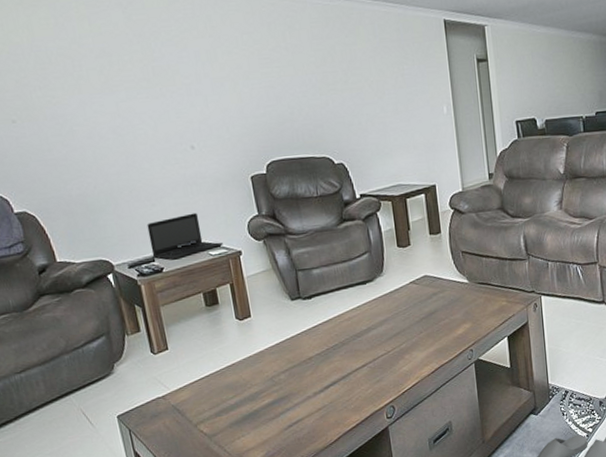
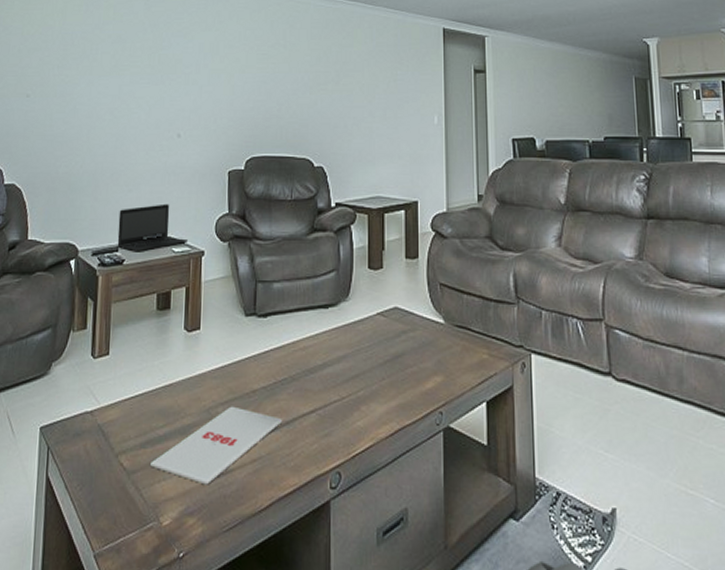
magazine: none [228,372,339,434] -> present [150,406,282,485]

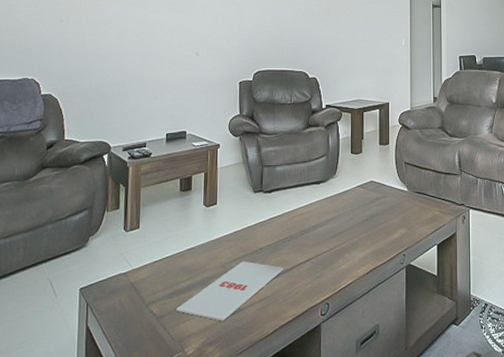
laptop: present [117,203,188,252] -> none [145,108,206,147]

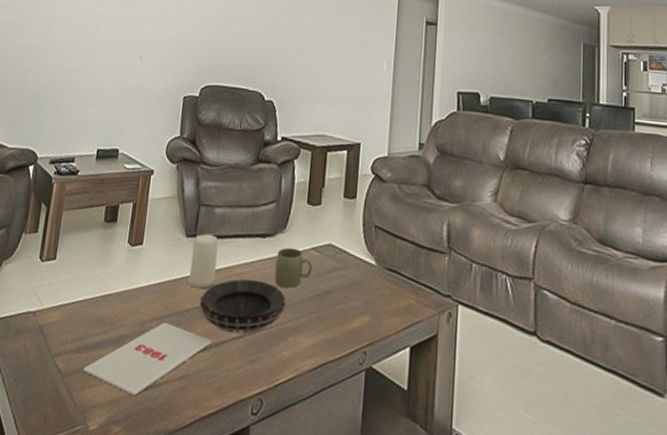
candle: none [259,188,282,231] -> present [187,234,219,289]
decorative bowl: none [270,216,341,260] -> present [199,279,286,335]
mug: none [330,188,359,218] -> present [274,247,313,288]

